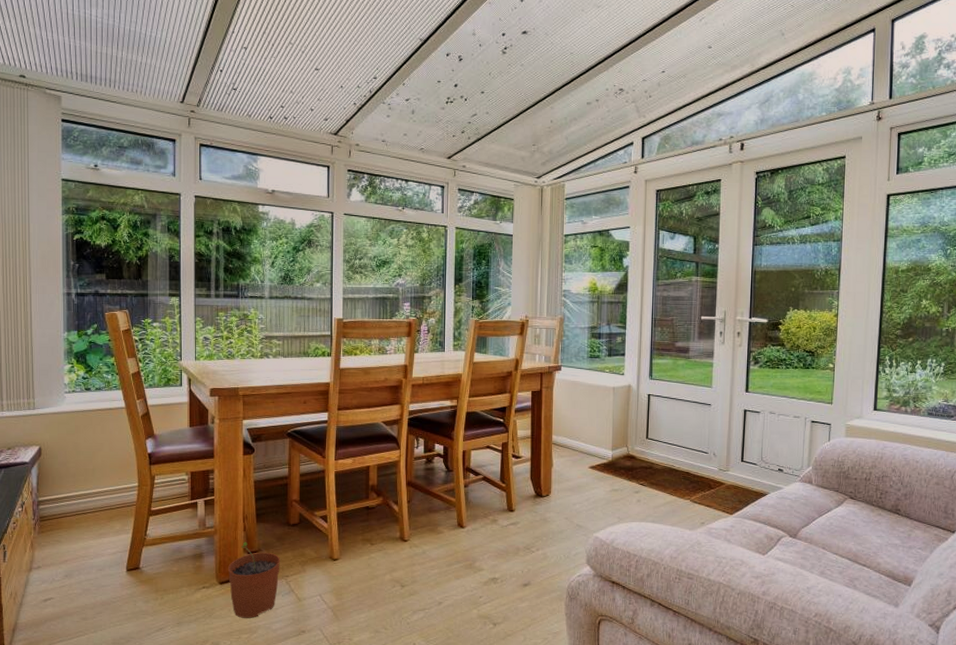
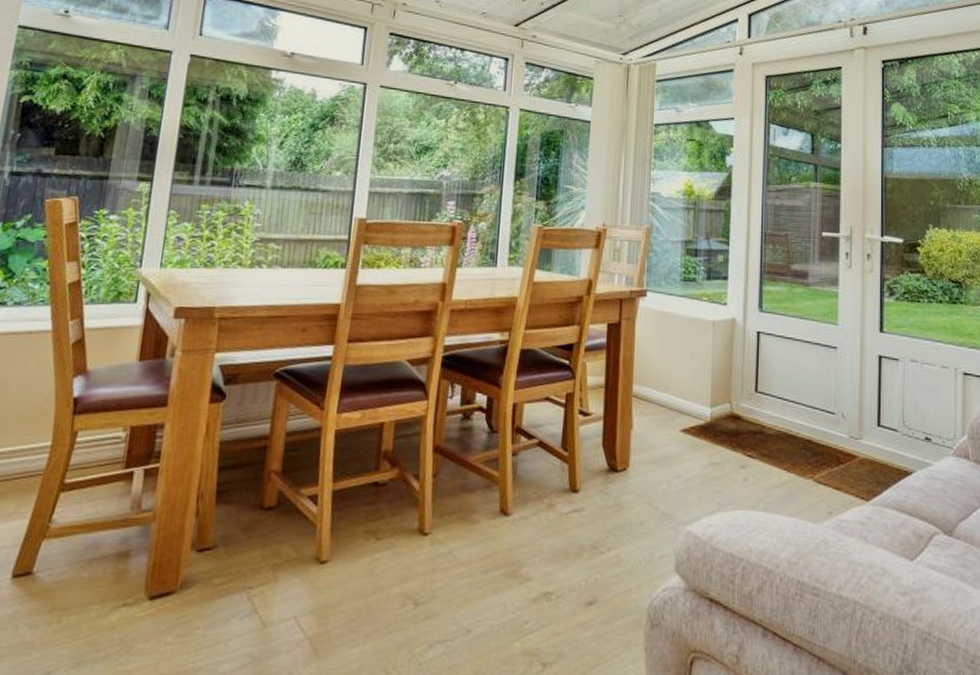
plant pot: present [228,542,281,618] -> none [162,533,244,655]

